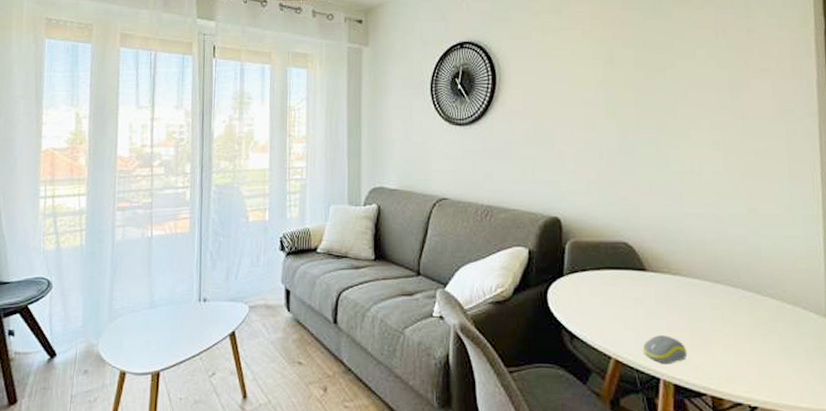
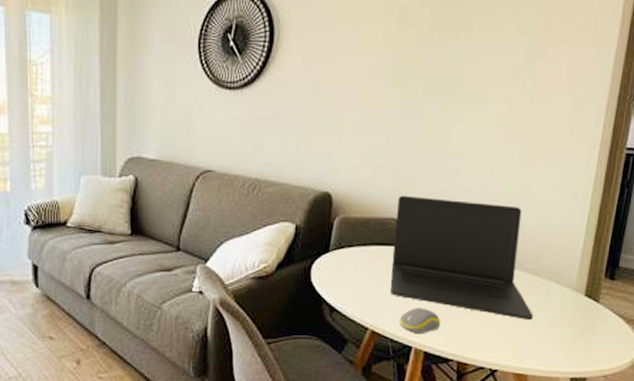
laptop: none [626,219,786,349] -> present [390,195,533,320]

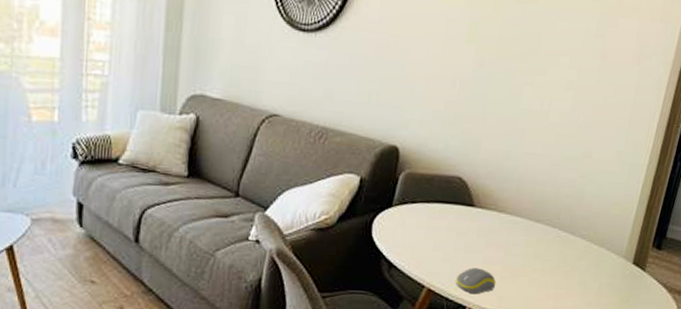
laptop: present [390,195,533,320] -> none [449,154,584,285]

